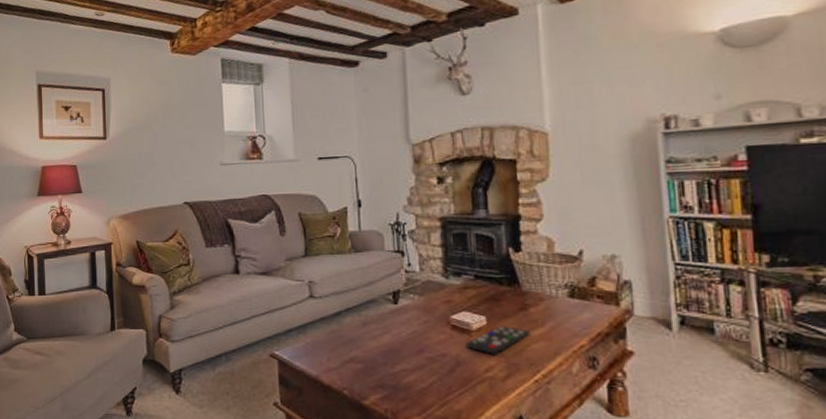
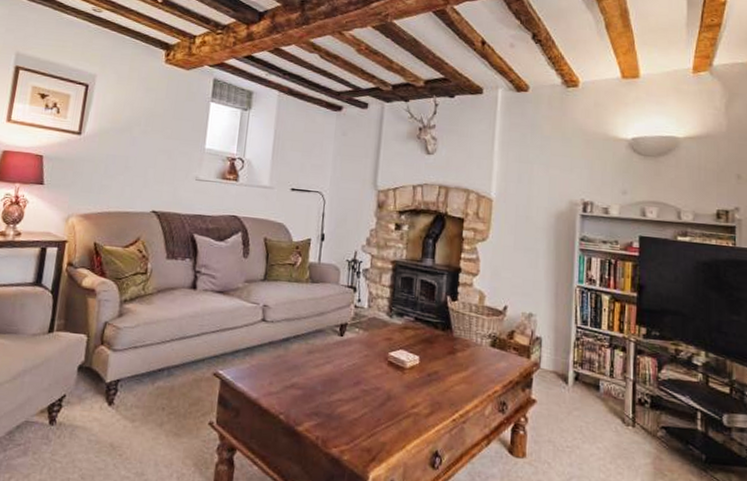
remote control: present [466,326,531,354] -> none [398,366,456,392]

